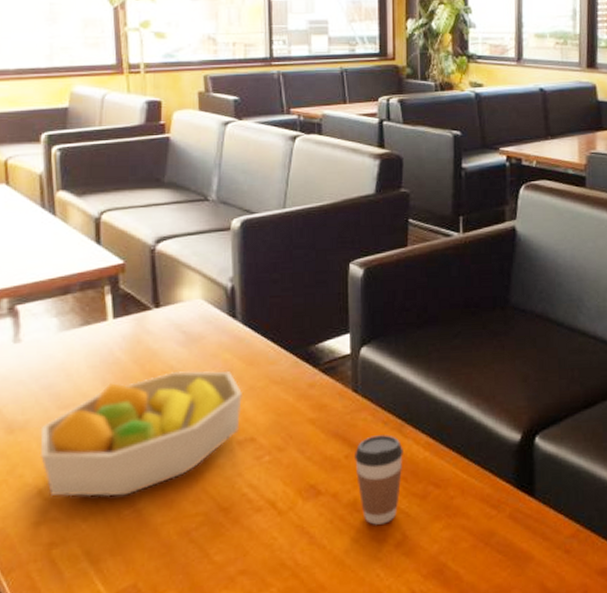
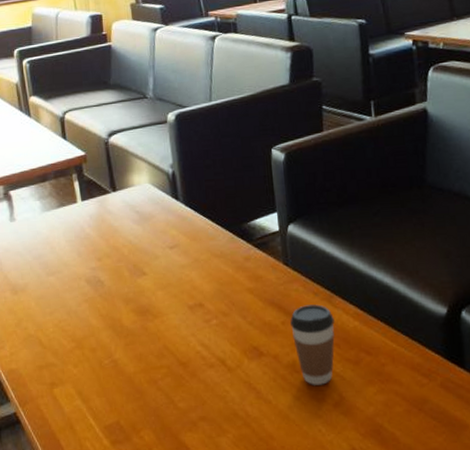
fruit bowl: present [39,370,242,497] -> none [36,244,190,349]

